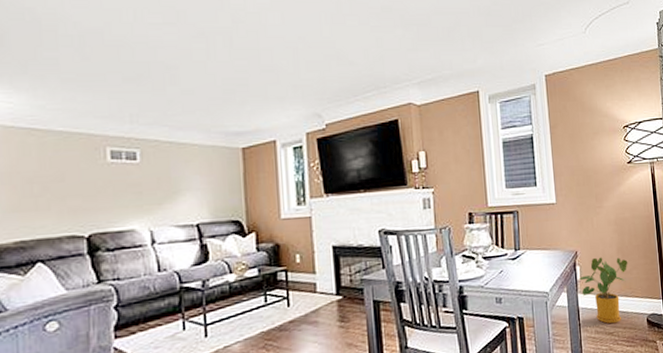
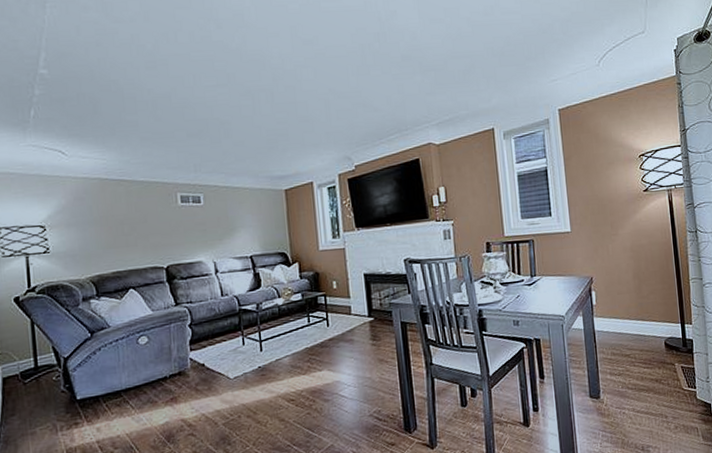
house plant: present [578,257,628,324] -> none [593,282,645,347]

